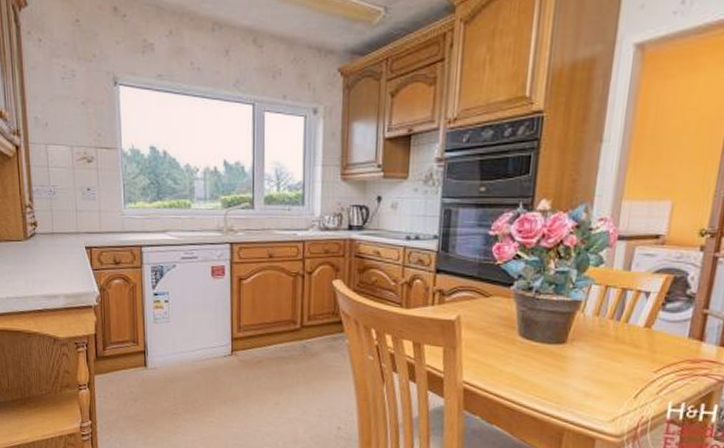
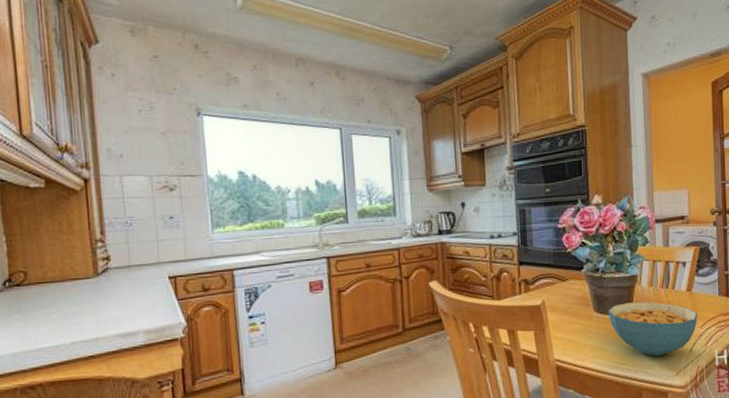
cereal bowl: none [535,331,654,397] -> present [608,301,698,356]

